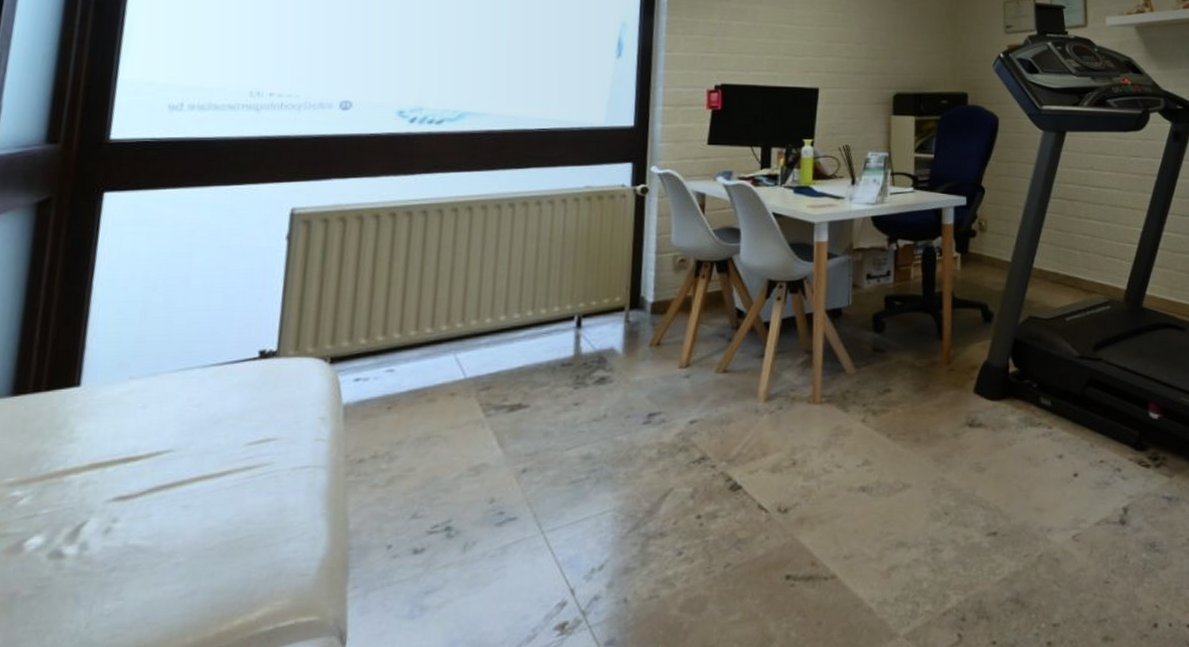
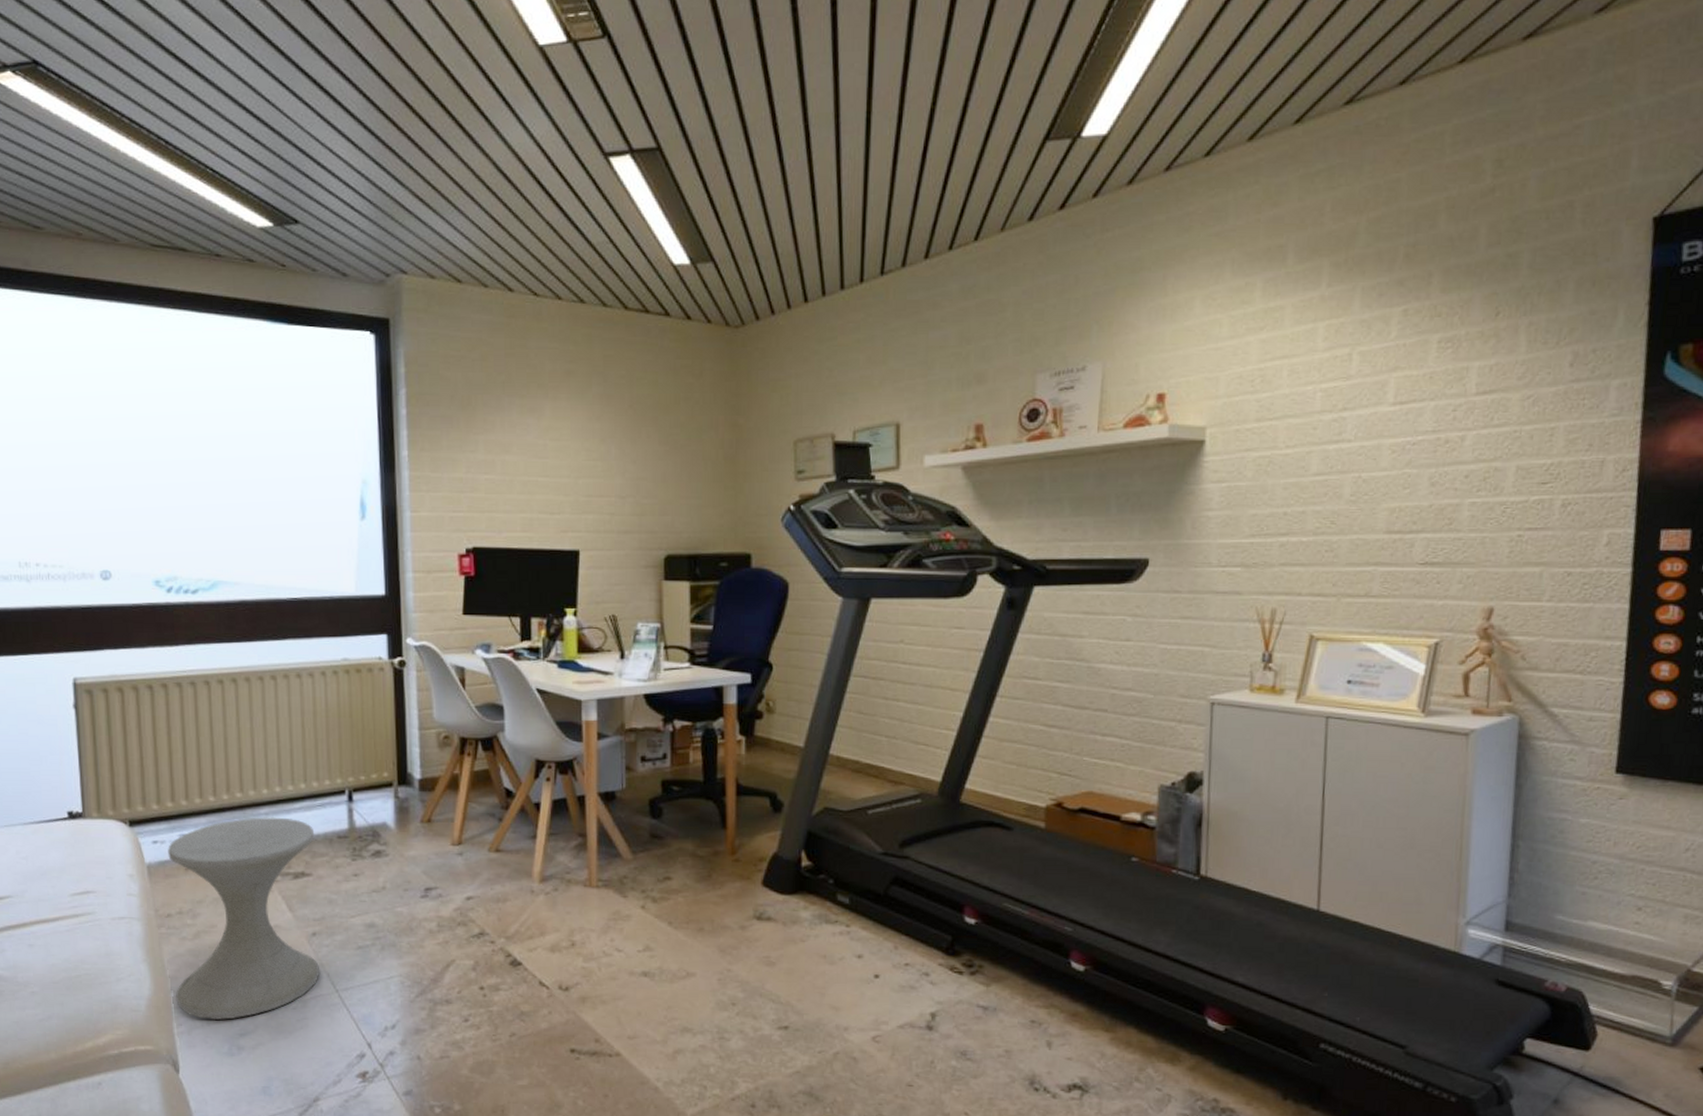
side table: none [355,347,537,579] -> present [168,817,319,1021]

